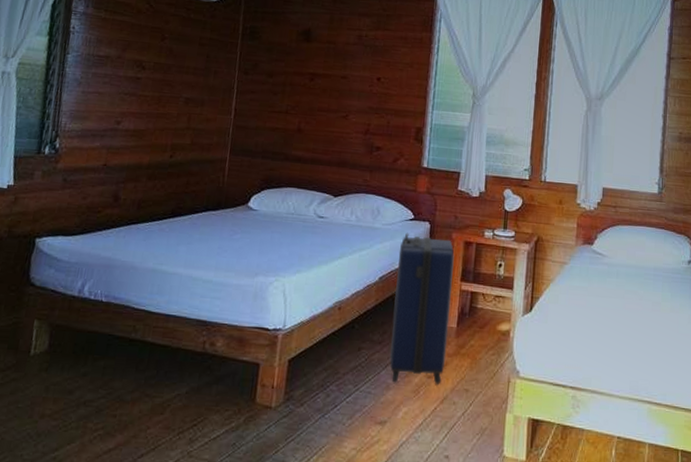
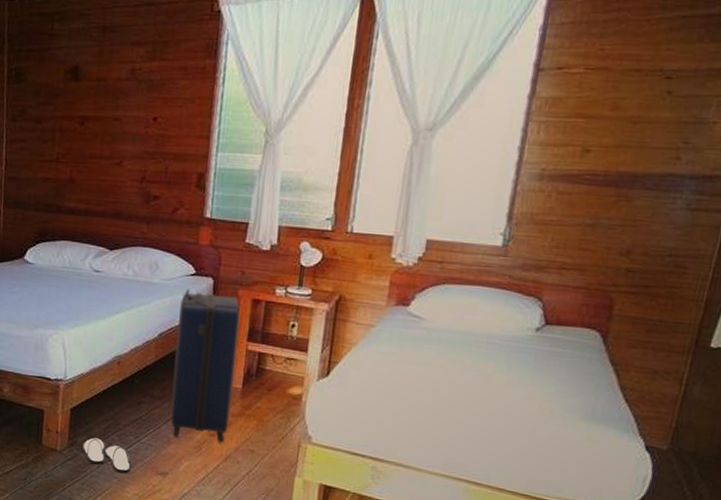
slippers: none [298,390,350,427] -> present [81,437,132,473]

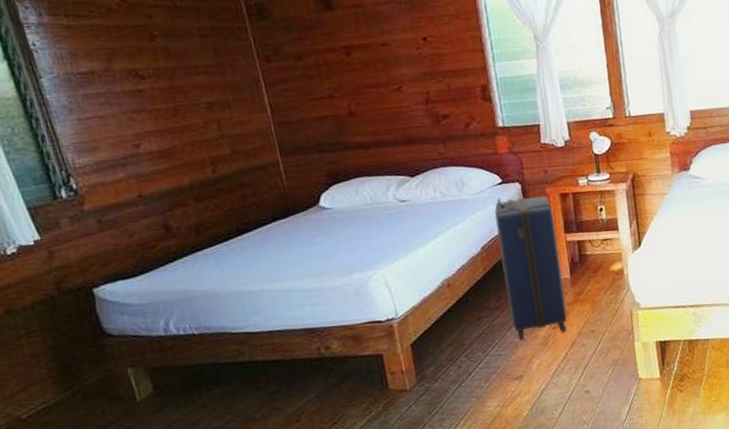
slippers: present [81,437,132,473] -> none [431,364,487,392]

